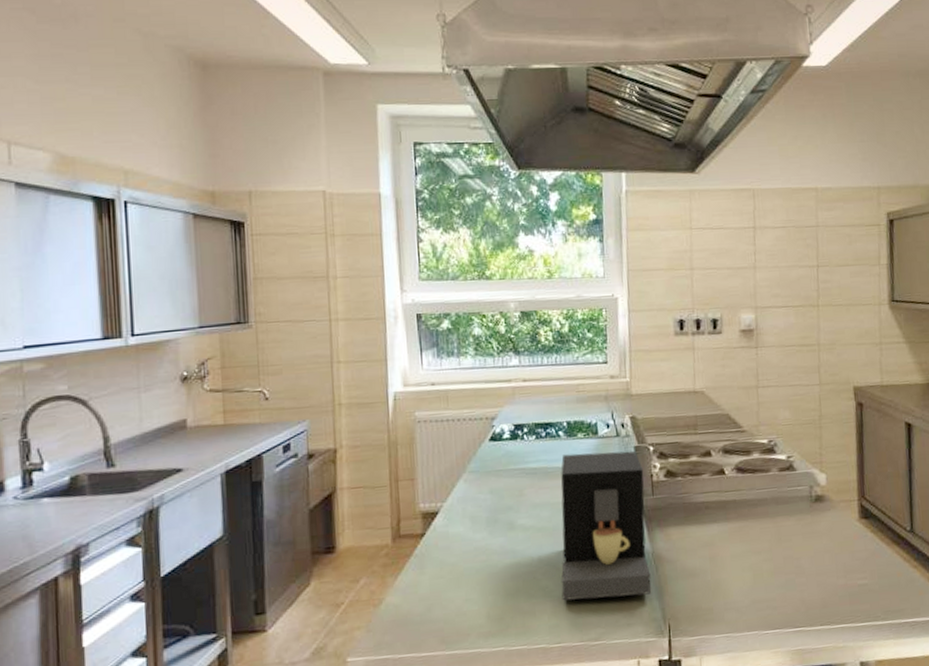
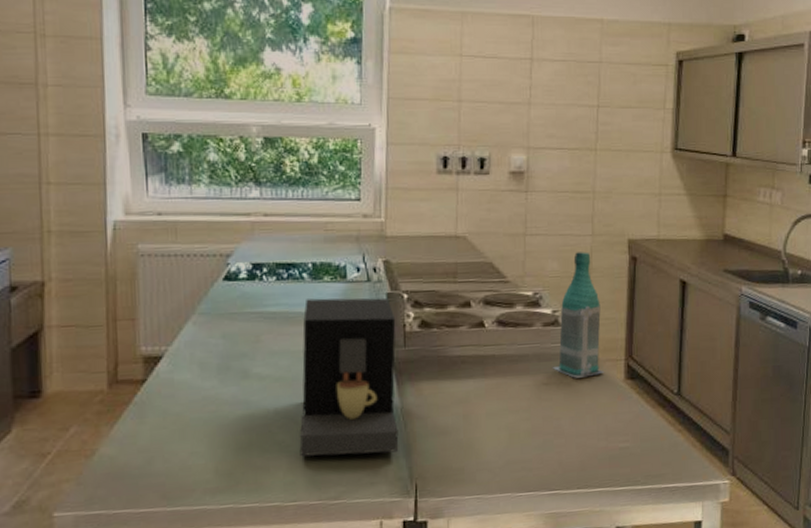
bottle: none [789,400,840,519] -> present [552,252,605,378]

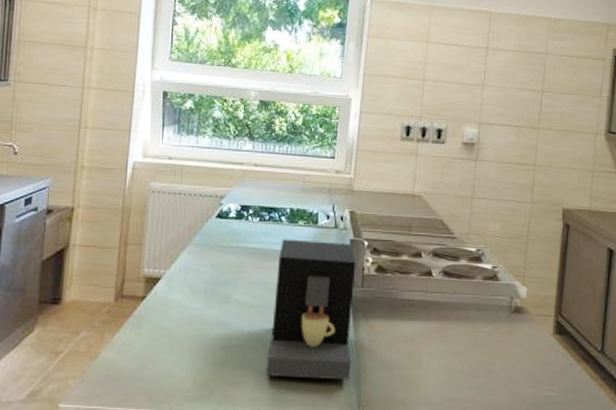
bottle: present [552,252,605,378] -> none [489,216,536,329]

